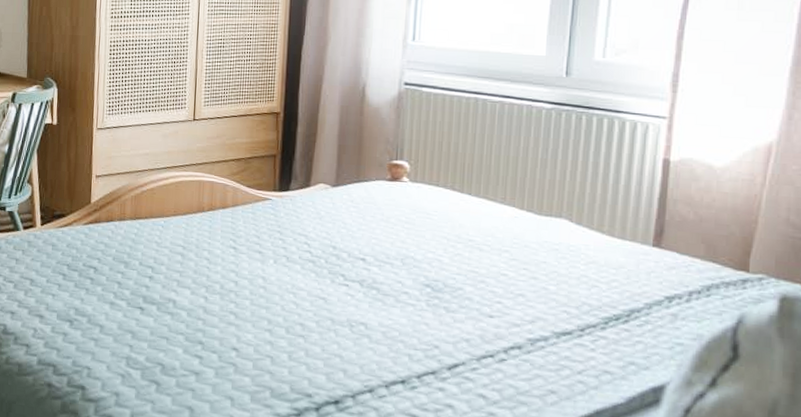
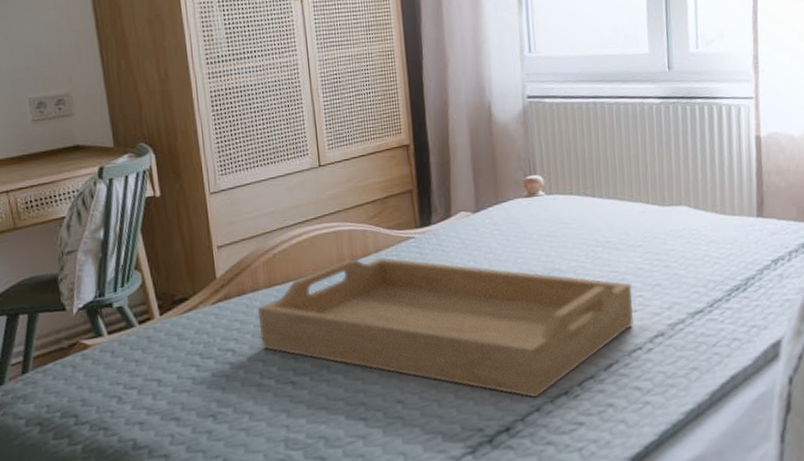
serving tray: none [119,208,491,379] -> present [257,257,634,398]

